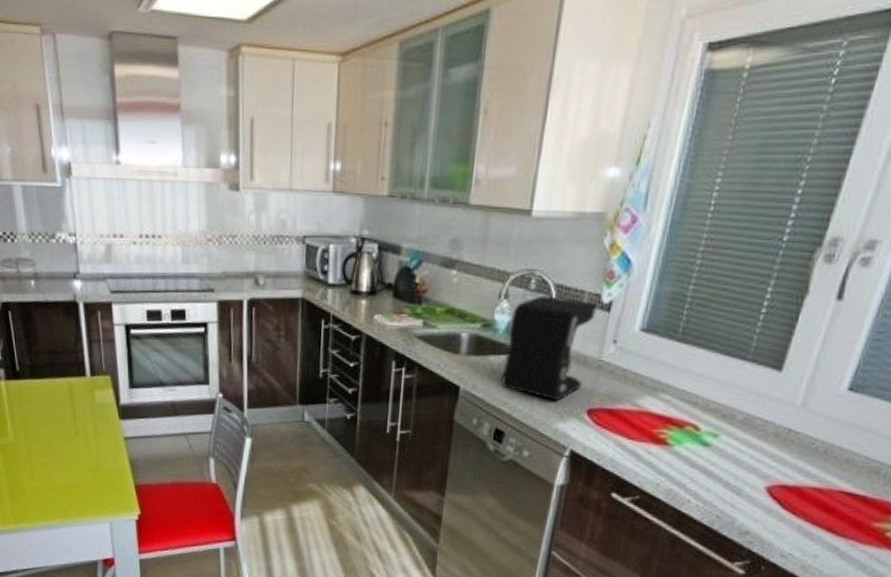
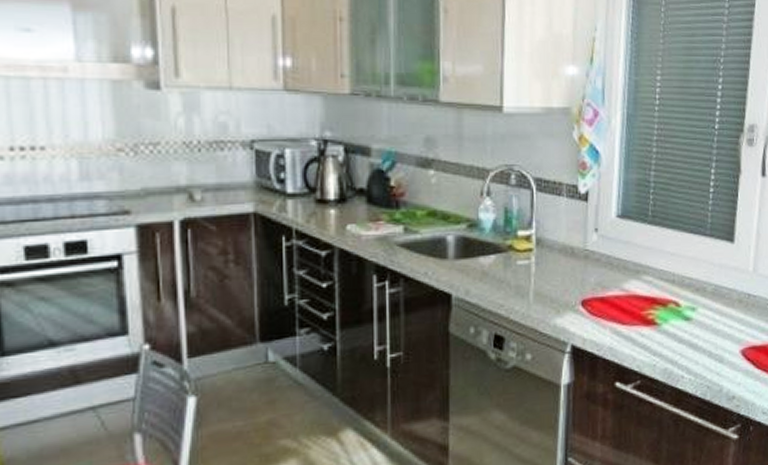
coffee maker: present [501,295,596,401] -> none [494,190,575,297]

